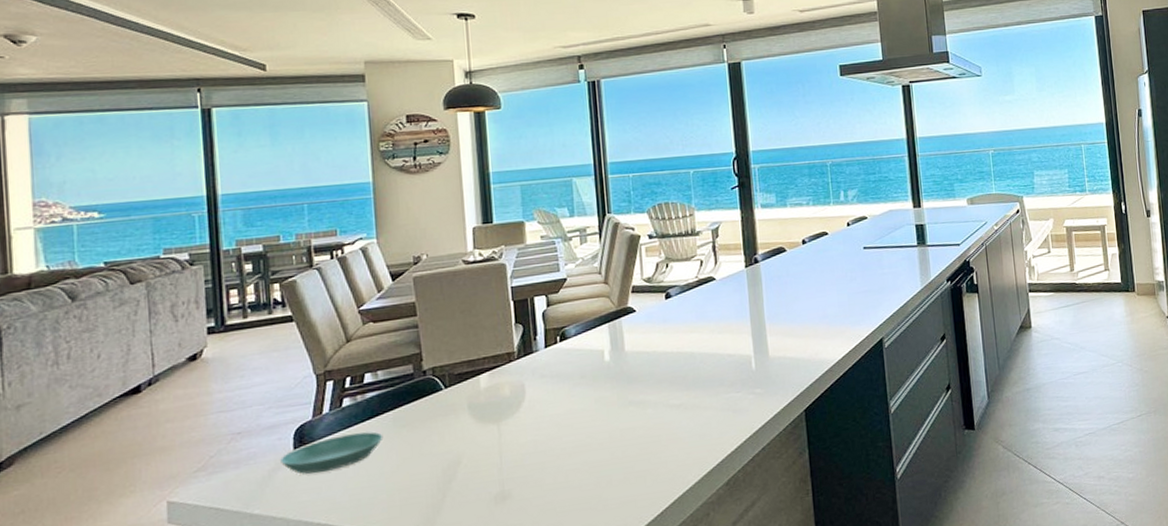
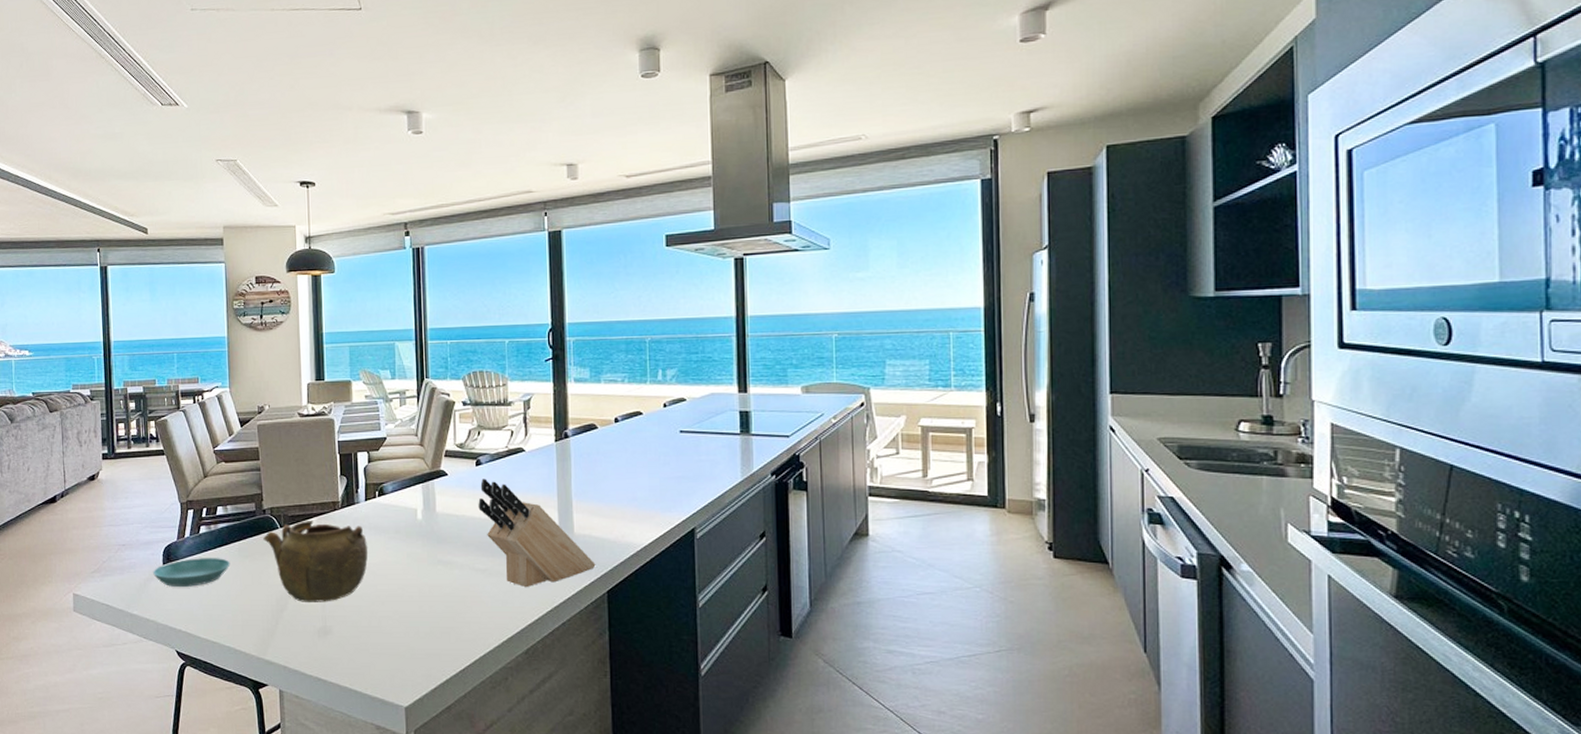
teapot: none [424,375,551,469] -> present [263,521,369,602]
knife block: none [669,311,792,418] -> present [478,479,596,588]

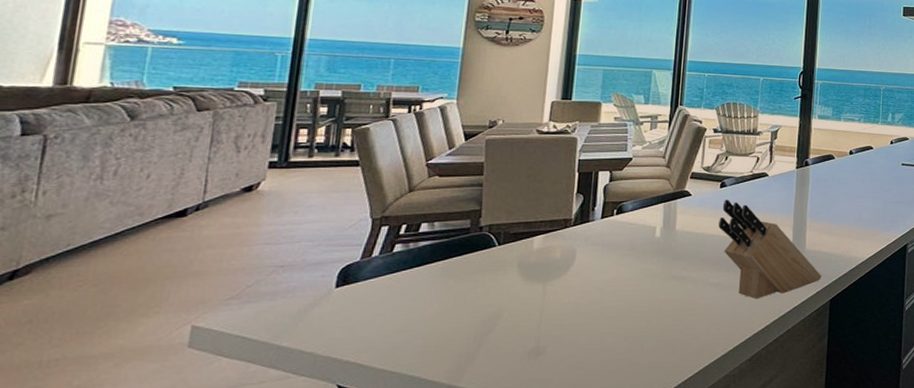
saucer: present [153,558,231,588] -> none [320,278,429,313]
teapot: present [263,521,369,602] -> none [475,238,599,323]

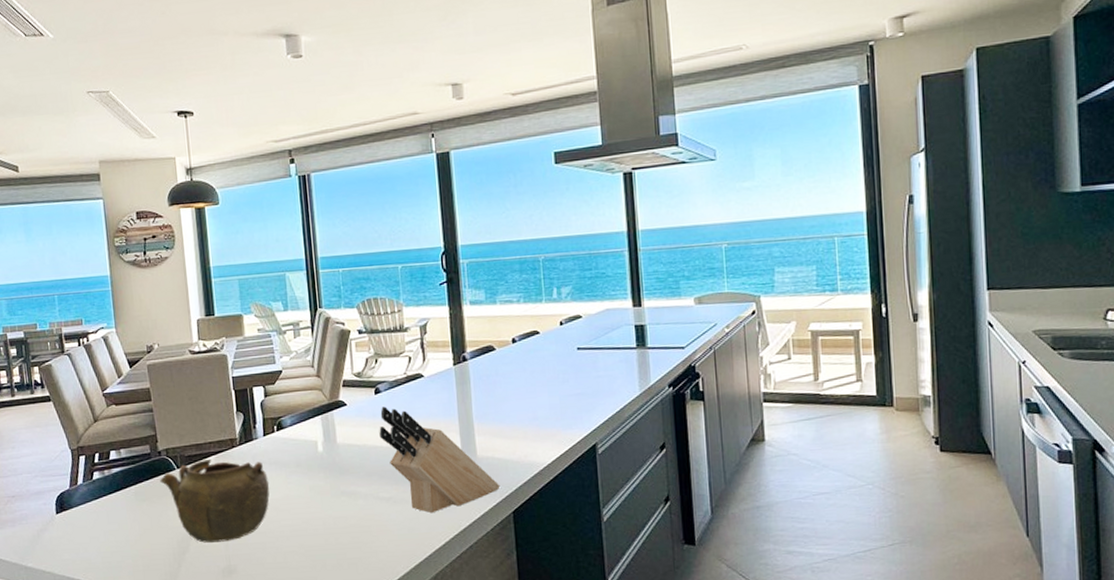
teapot: none [475,238,599,323] -> present [160,459,270,543]

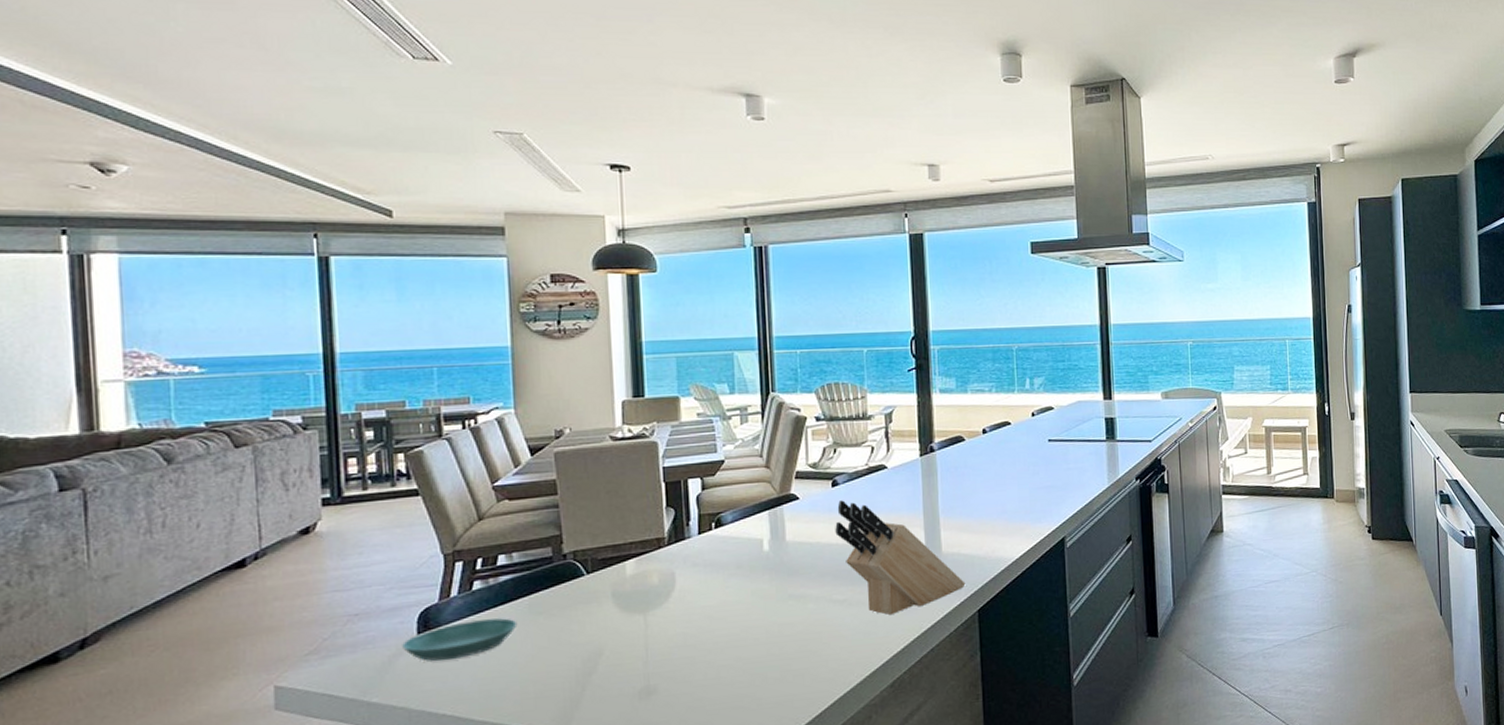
saucer: none [46,503,128,537] -> present [402,618,518,662]
teapot: present [160,459,270,543] -> none [563,563,703,661]

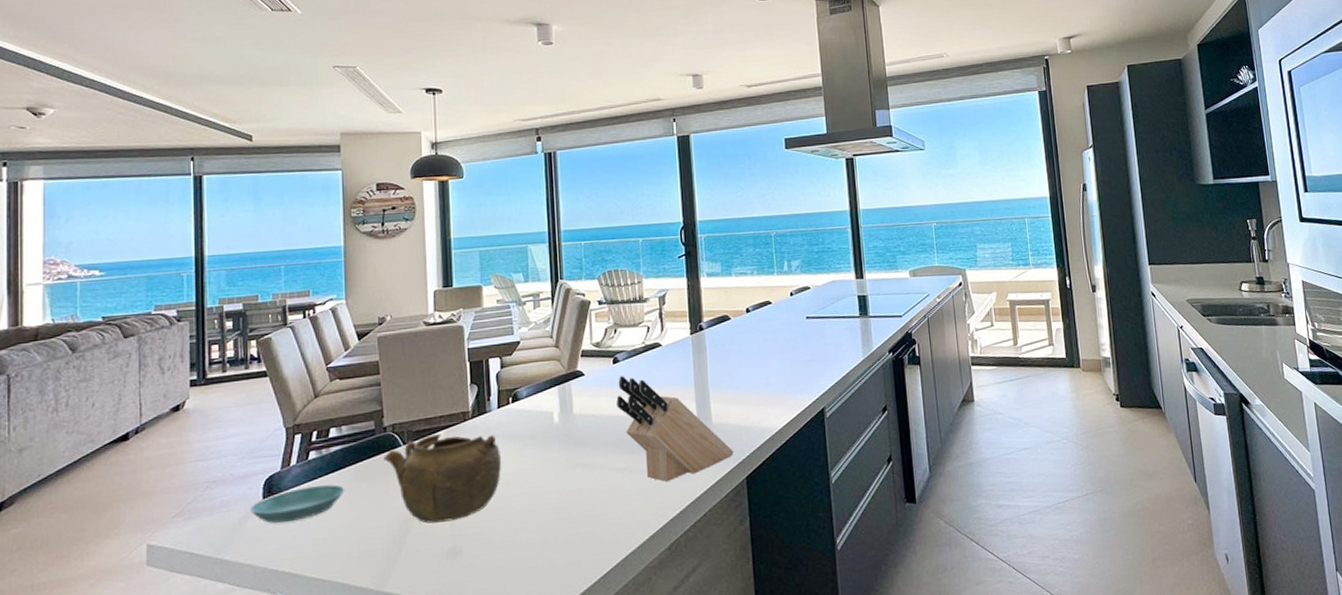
teapot: none [563,563,703,661] -> present [383,434,502,524]

